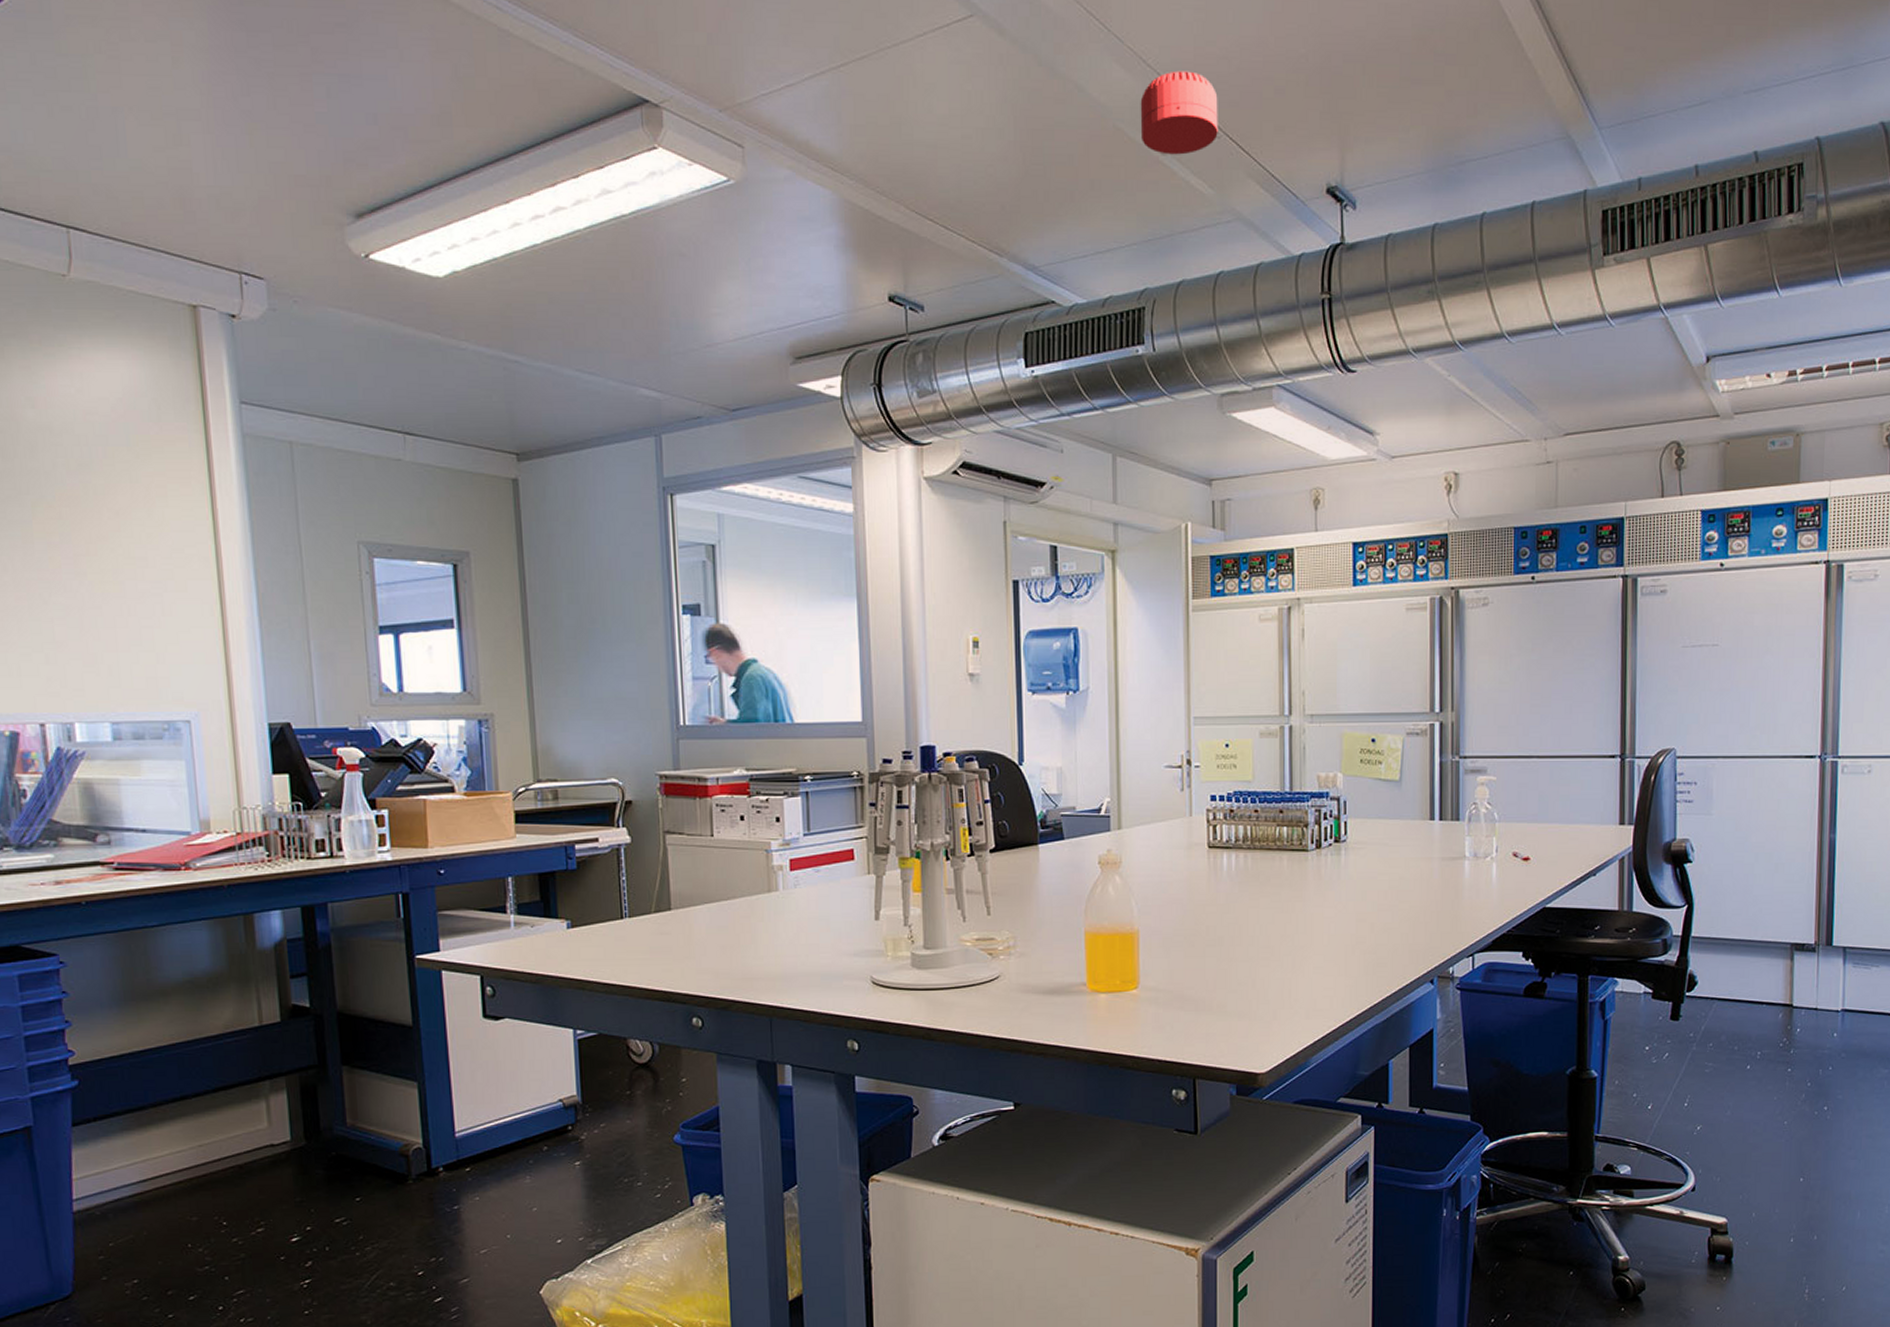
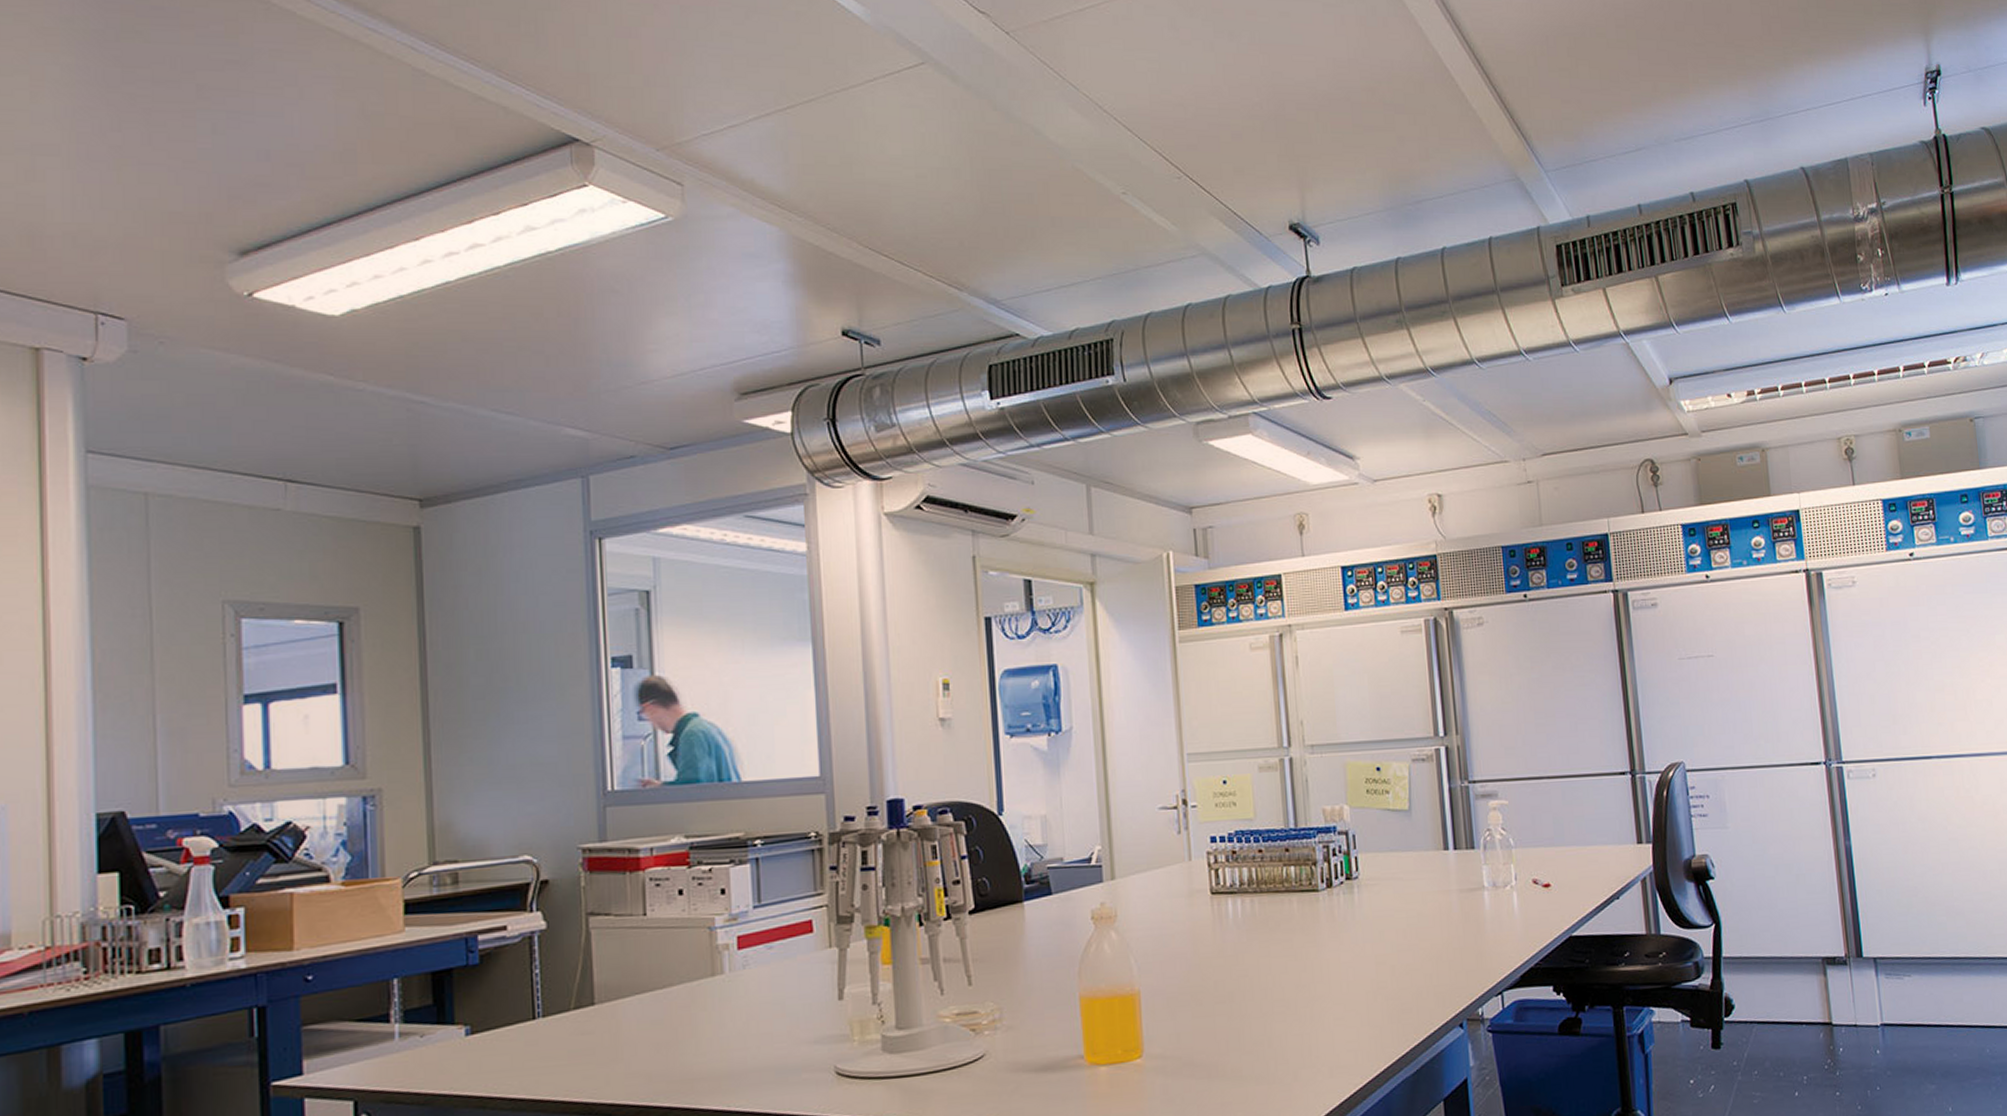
smoke detector: present [1140,70,1218,155] -> none [1098,116,1178,194]

